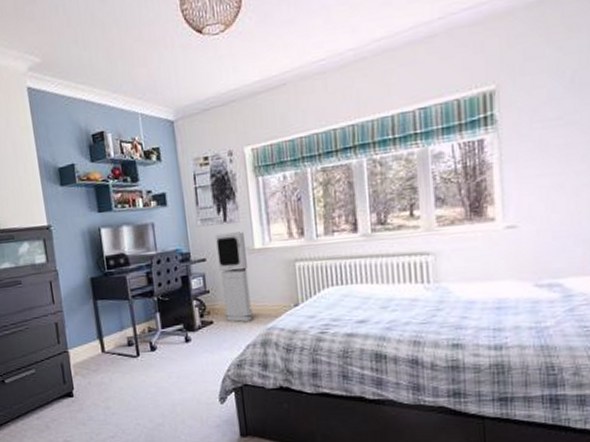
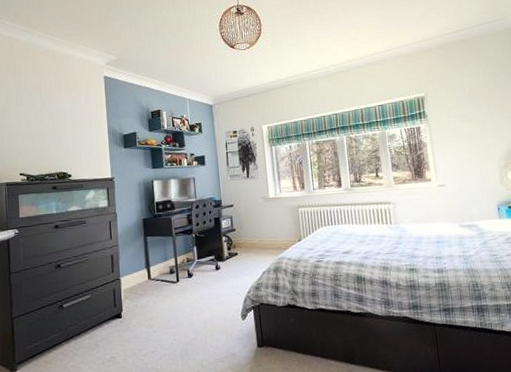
air purifier: present [216,231,253,322] -> none [241,185,268,254]

